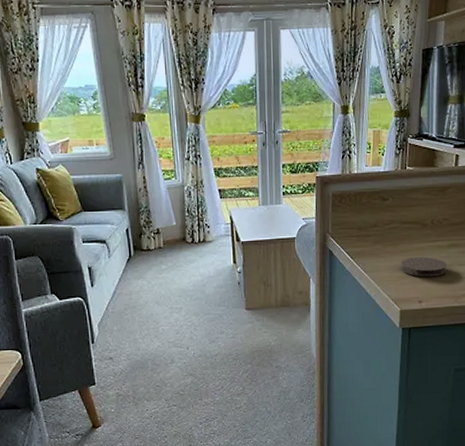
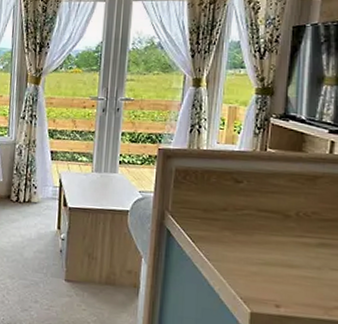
coaster: present [401,257,447,277] -> none [254,251,315,279]

